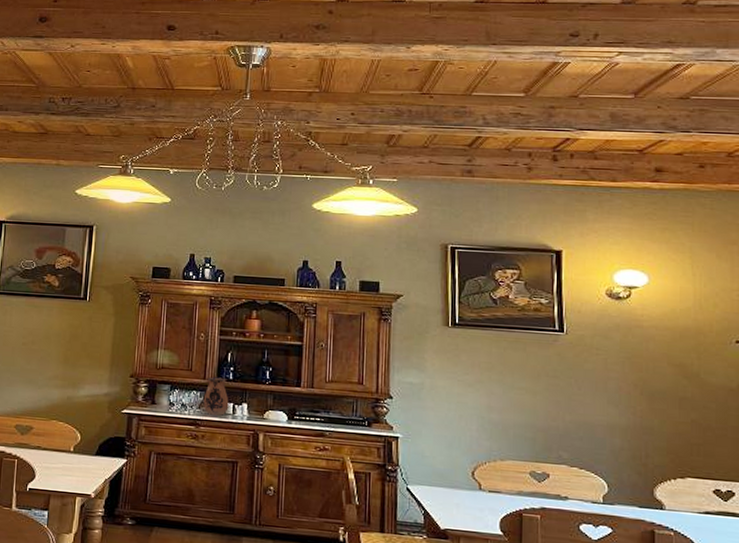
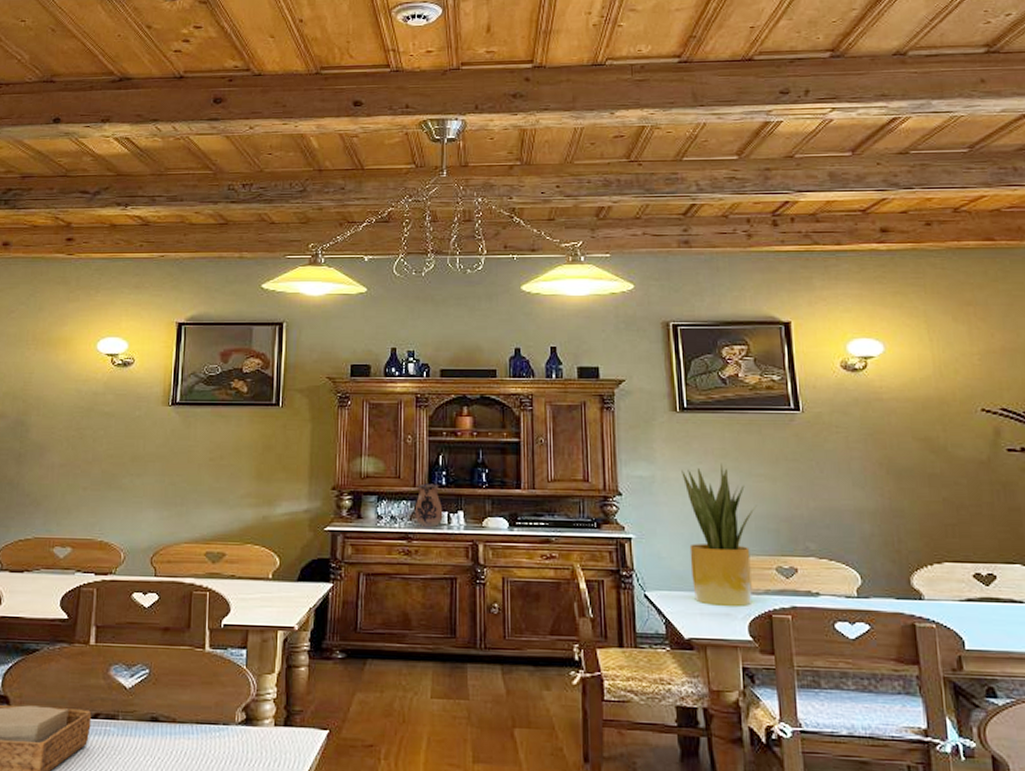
planter: none [449,375,516,505] -> present [681,463,757,608]

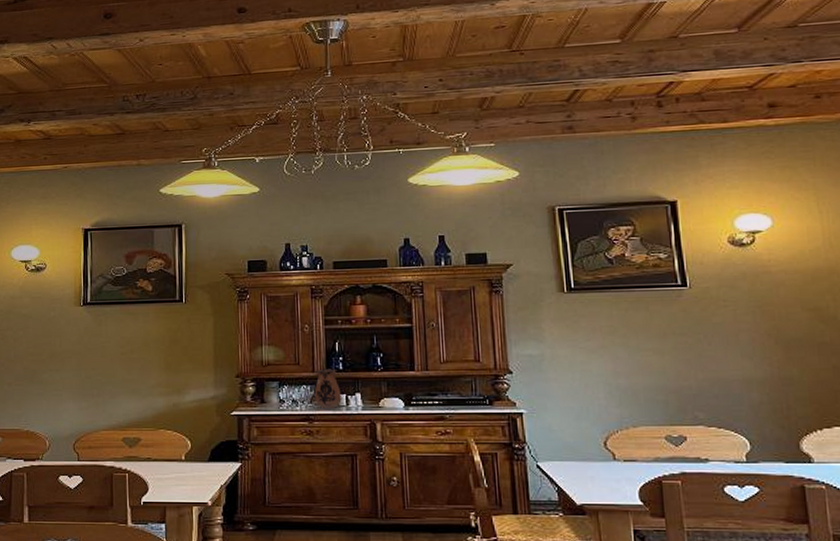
planter: present [681,463,757,608] -> none [570,340,645,475]

